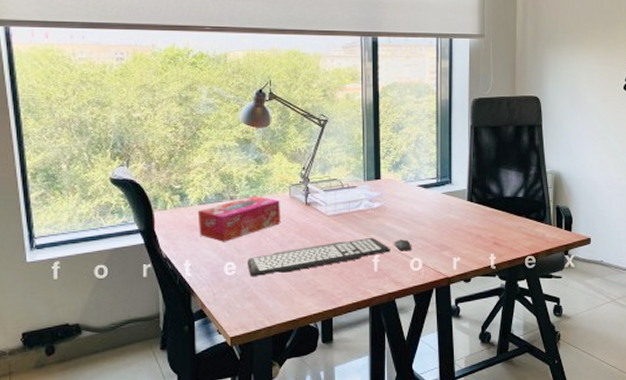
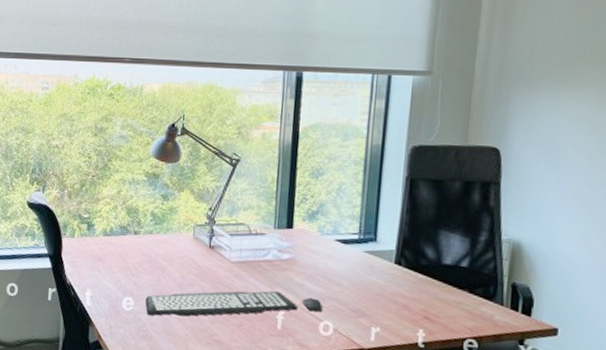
tissue box: present [197,196,281,242] -> none [102,232,183,276]

